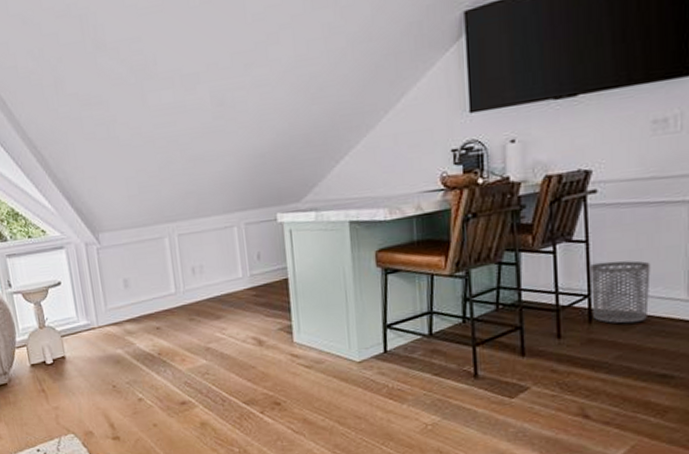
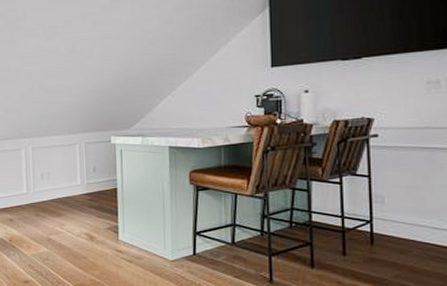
waste bin: present [589,260,651,324] -> none [371,194,426,248]

